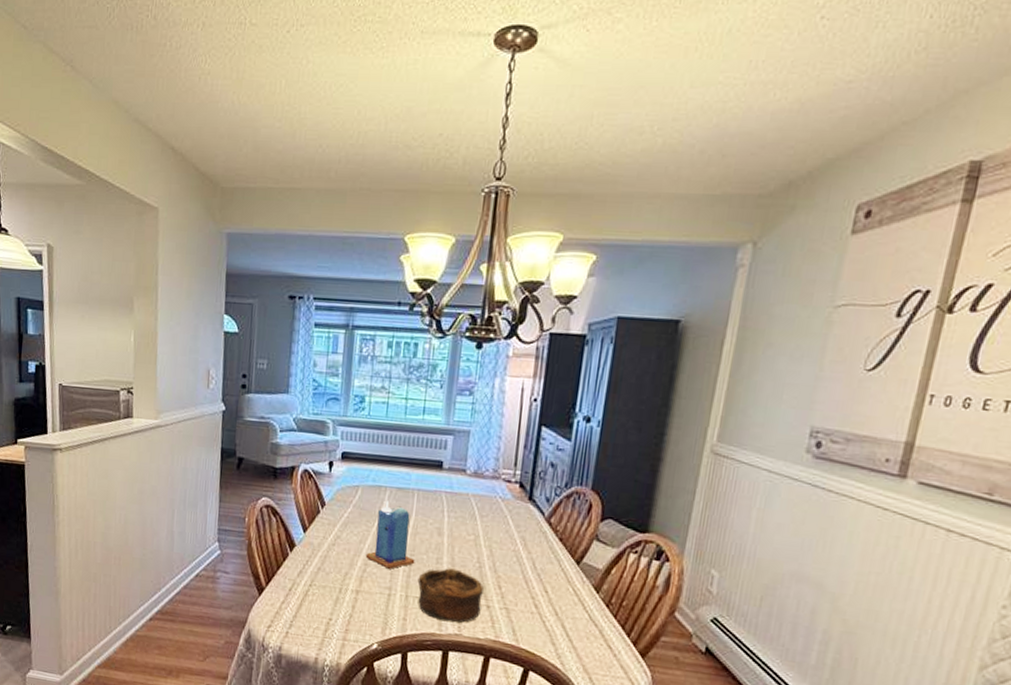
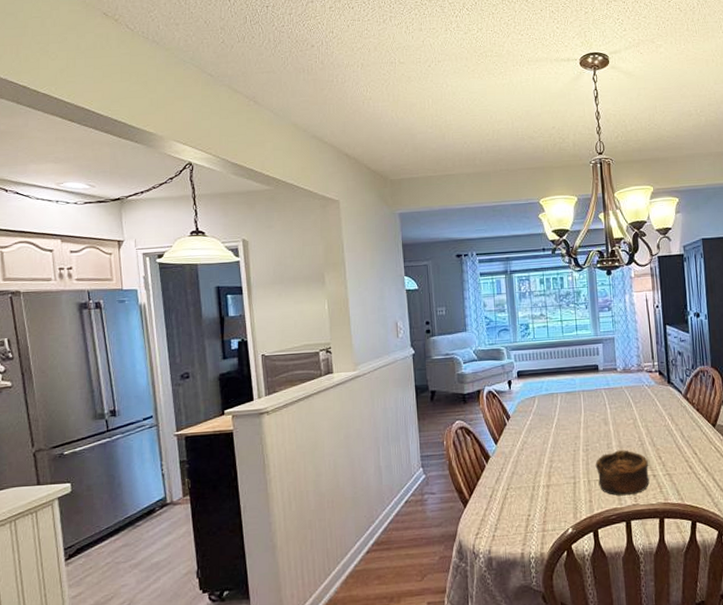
candle: present [365,500,415,569] -> none [550,404,591,461]

